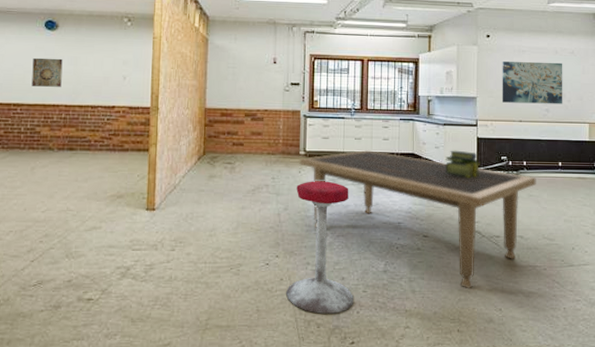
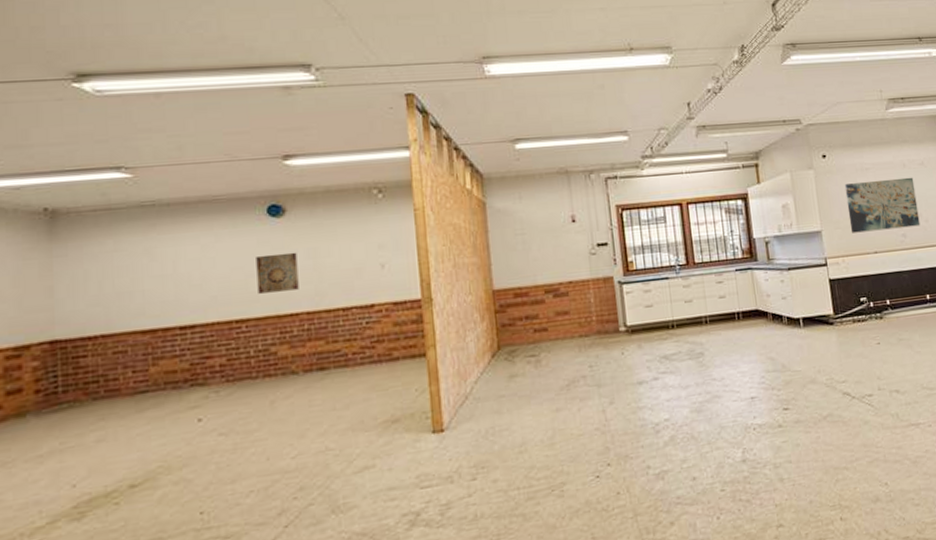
stool: present [286,181,354,314] -> none [621,359,711,529]
dining table: present [298,149,536,289] -> none [619,312,905,466]
stack of books: present [445,150,481,178] -> none [795,297,839,330]

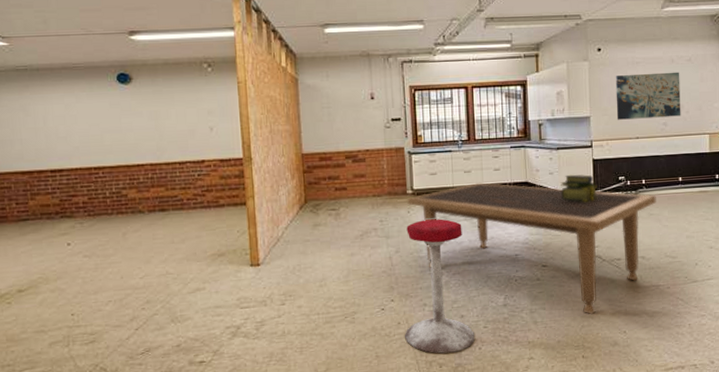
wall art: present [256,252,299,294] -> none [109,114,144,147]
dining table: none [619,312,905,466] -> present [406,182,656,315]
stool: none [621,359,711,529] -> present [405,219,475,354]
stack of books: none [795,297,839,330] -> present [560,174,598,202]

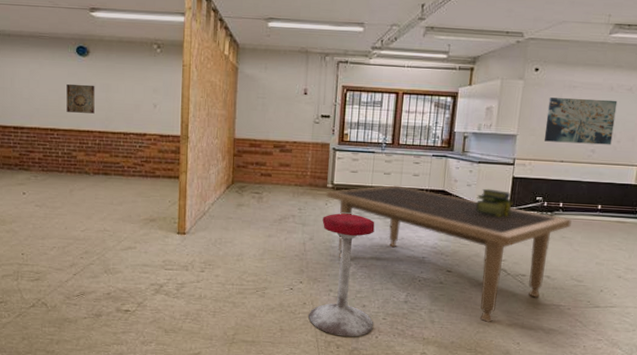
wall art: none [109,114,144,147] -> present [66,83,95,114]

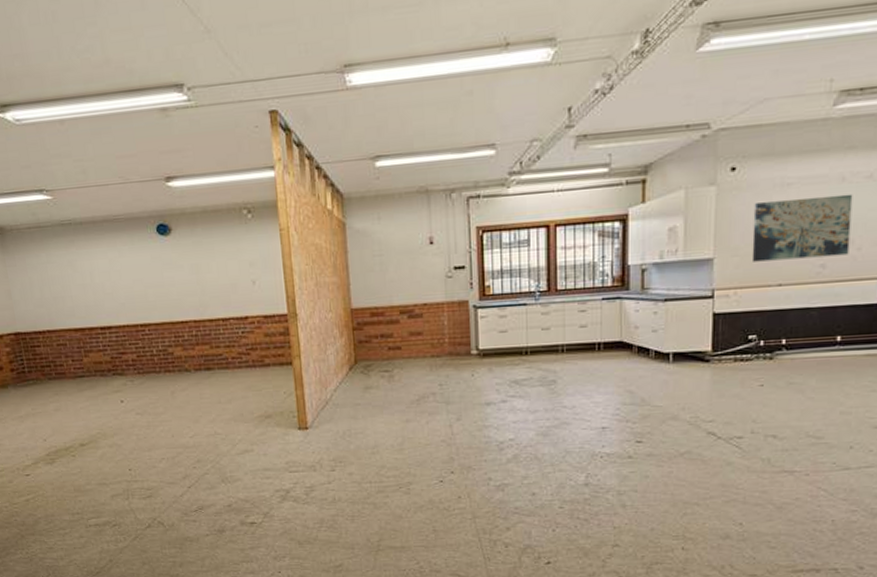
wall art: present [66,83,95,114] -> none [151,267,187,303]
stool: present [308,213,375,337] -> none [466,383,548,533]
dining table: present [325,184,572,323] -> none [470,341,801,502]
stack of books: present [476,188,514,217] -> none [665,332,717,366]

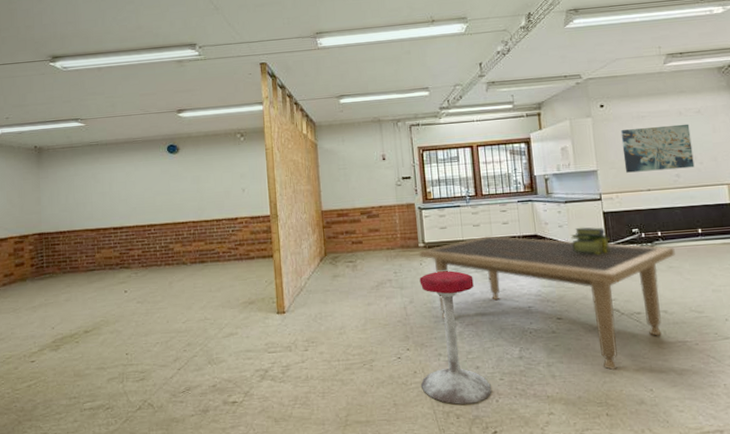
stool: none [466,383,548,533] -> present [419,271,491,405]
dining table: none [470,341,801,502] -> present [418,235,675,371]
stack of books: none [665,332,717,366] -> present [570,227,611,254]

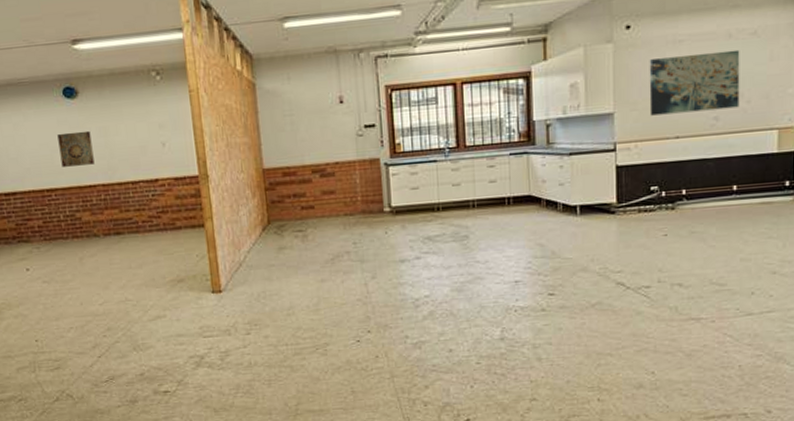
wall art: none [160,178,188,207] -> present [57,130,95,167]
dining table: present [418,235,675,371] -> none [383,196,701,352]
stool: present [419,271,491,405] -> none [384,240,465,391]
stack of books: present [570,227,611,254] -> none [572,185,622,218]

